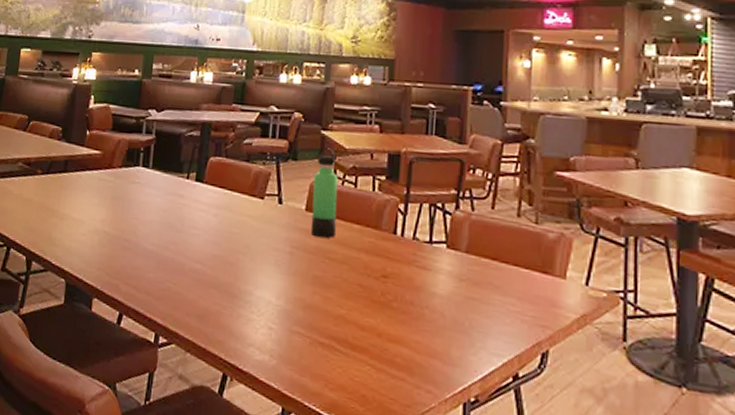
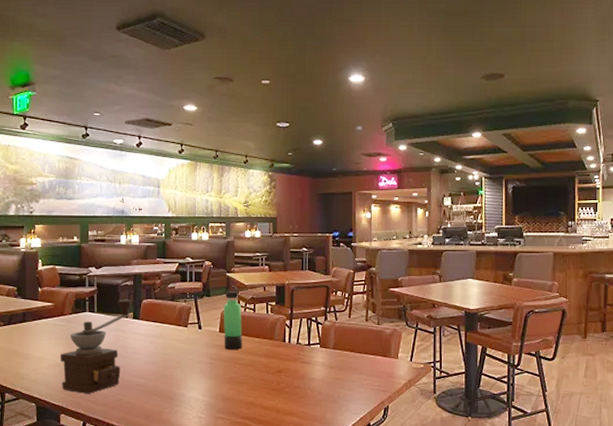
coffee grinder: none [99,154,196,276] -> present [60,299,132,394]

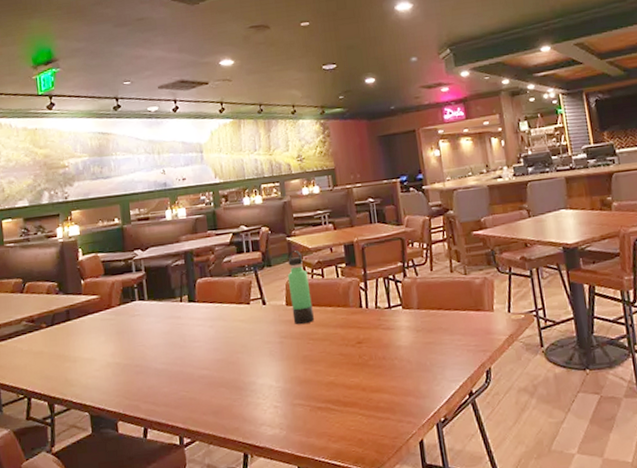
coffee grinder: present [60,299,132,394] -> none [111,280,185,395]

